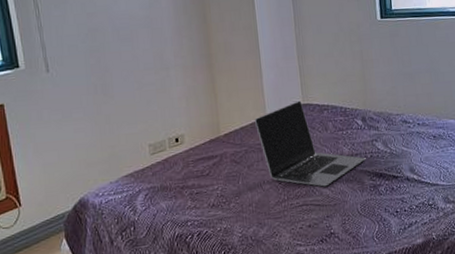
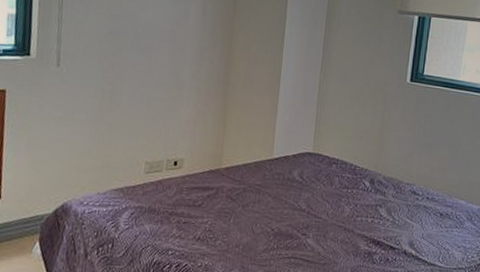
laptop: present [254,100,366,187] -> none [259,148,366,243]

